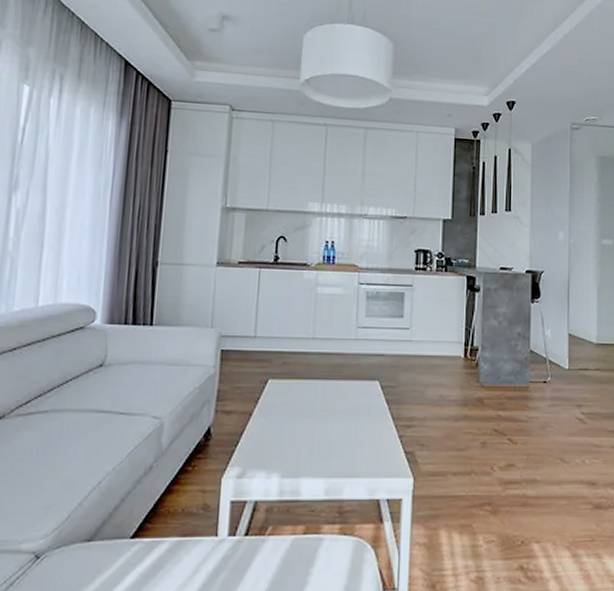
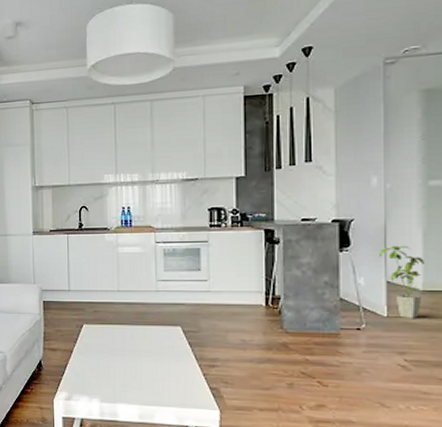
house plant: none [562,298,598,372] -> present [378,245,424,319]

